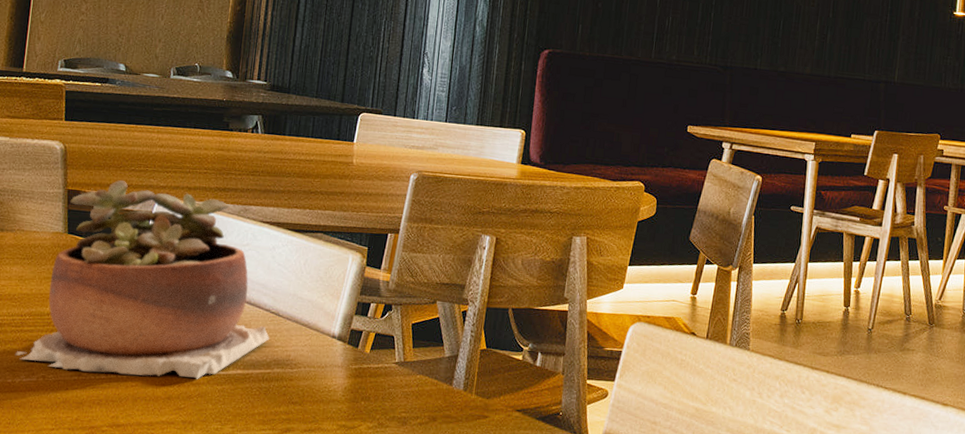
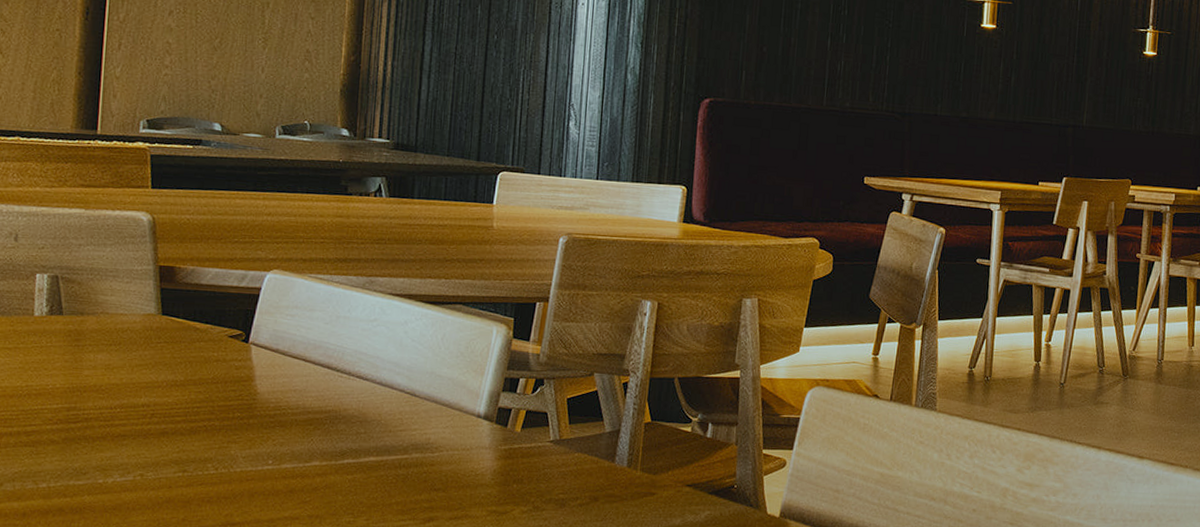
succulent plant: present [14,180,270,379] -> none [105,254,406,469]

